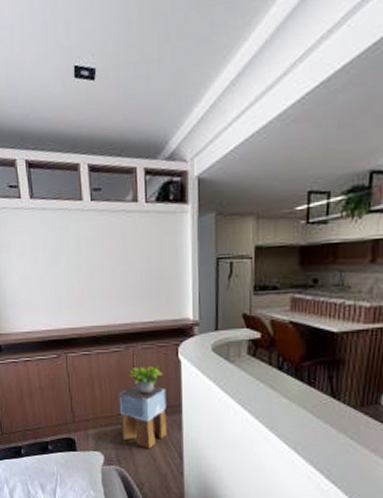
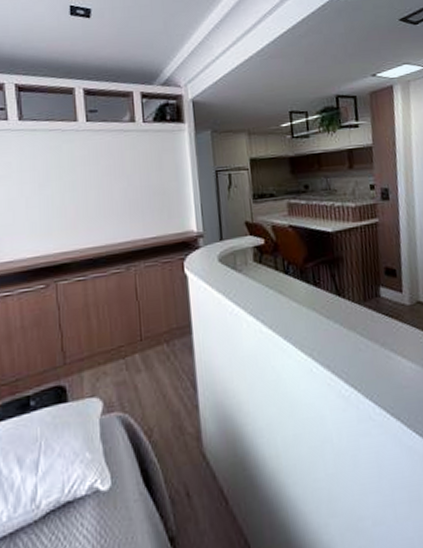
stool: present [118,382,167,449] -> none [119,305,177,384]
potted plant: present [128,365,162,394] -> none [129,283,168,317]

